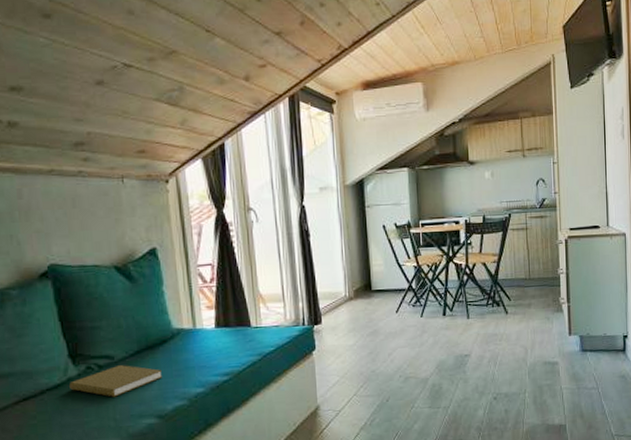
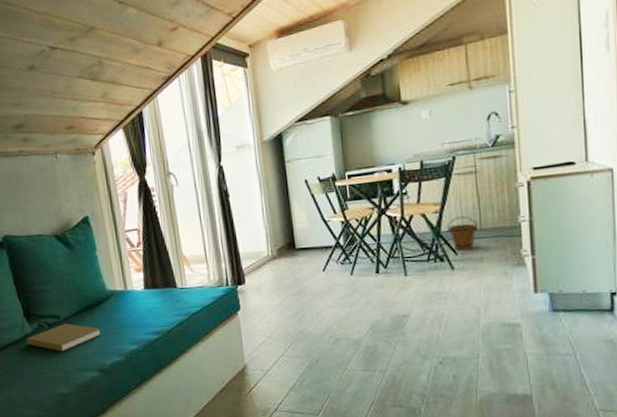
bucket: none [503,266,527,297] -> present [447,216,477,251]

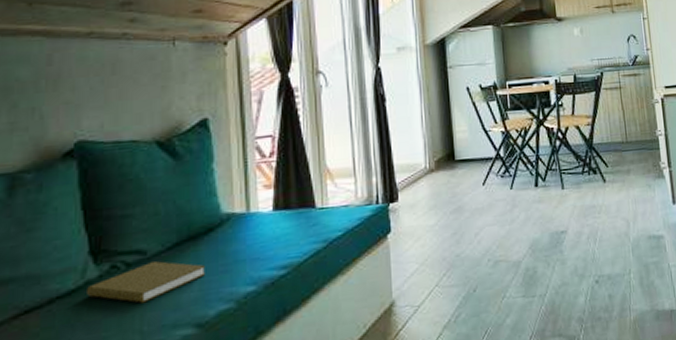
bucket: present [447,216,477,251] -> none [598,129,624,163]

